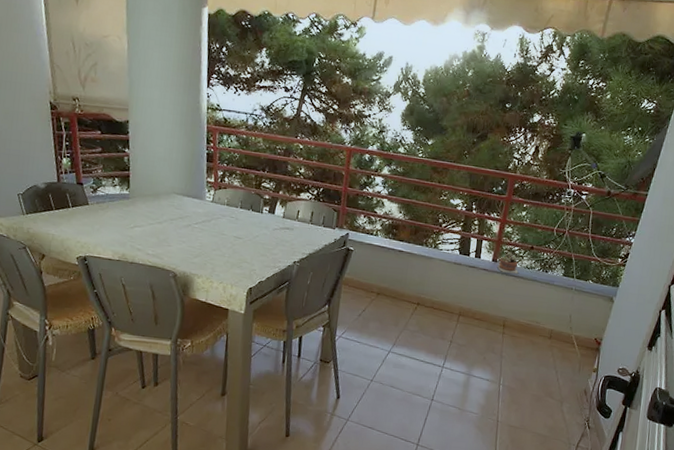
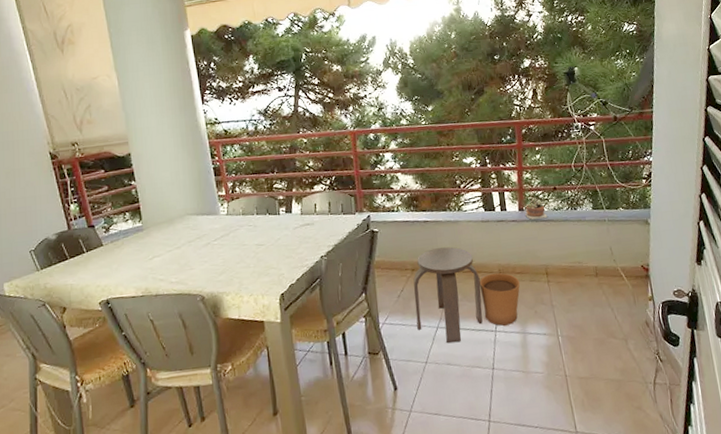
stool: none [370,278,440,370] -> present [413,247,483,343]
planter: none [436,314,477,364] -> present [479,273,521,326]

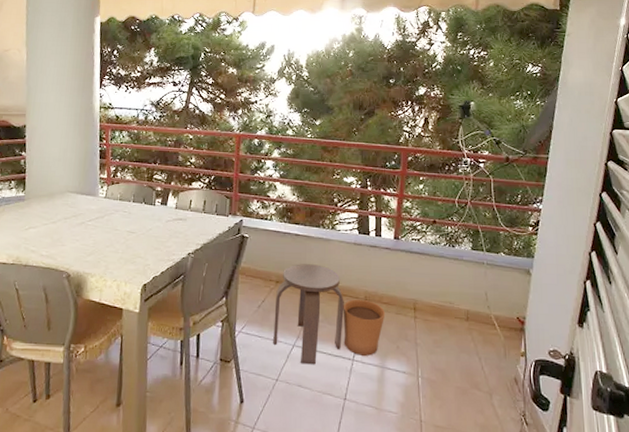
succulent plant: present [524,198,548,220] -> none [399,228,423,251]

